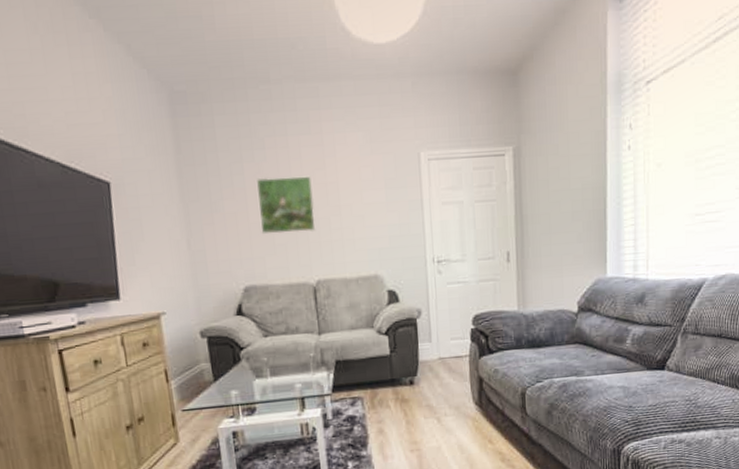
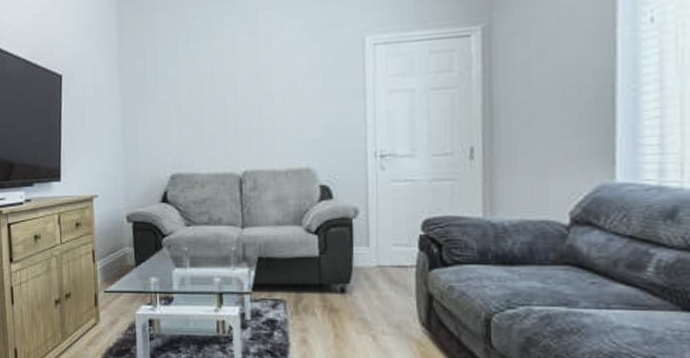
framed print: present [257,175,316,235] -> none [190,65,246,124]

